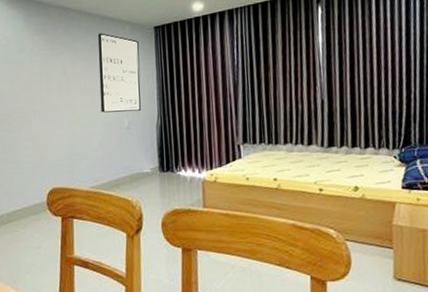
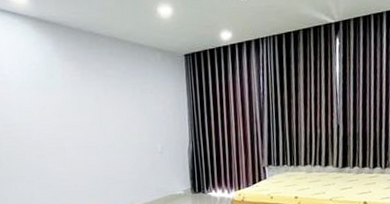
wall art: present [97,33,141,113] -> none [129,59,173,138]

